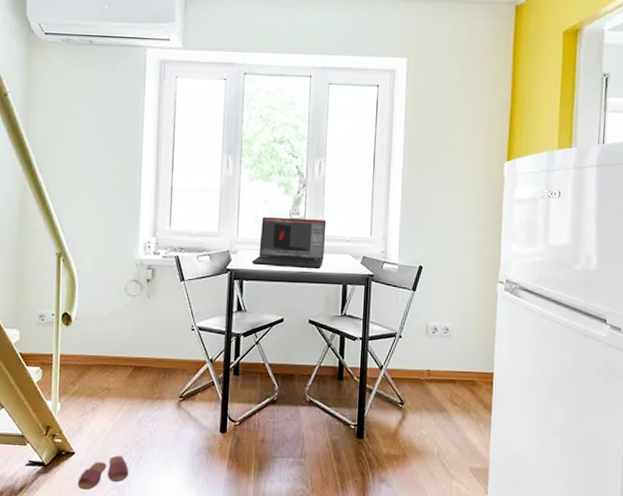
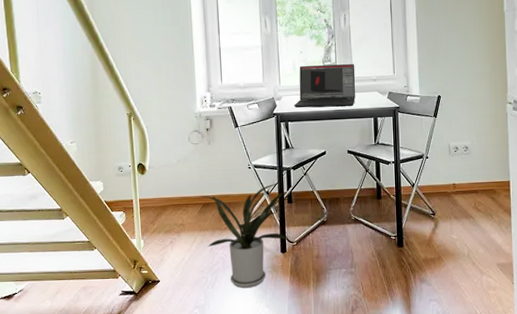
slippers: present [77,455,128,490] -> none [164,280,206,311]
house plant: none [133,351,230,470] -> present [201,184,288,288]

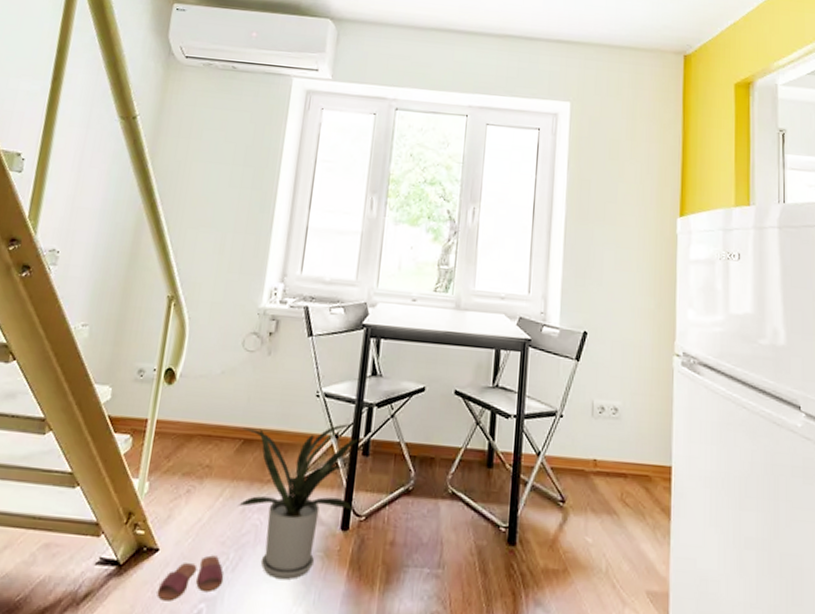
slippers: none [164,280,206,311] -> present [157,555,223,601]
laptop: present [294,64,356,108] -> none [392,266,479,329]

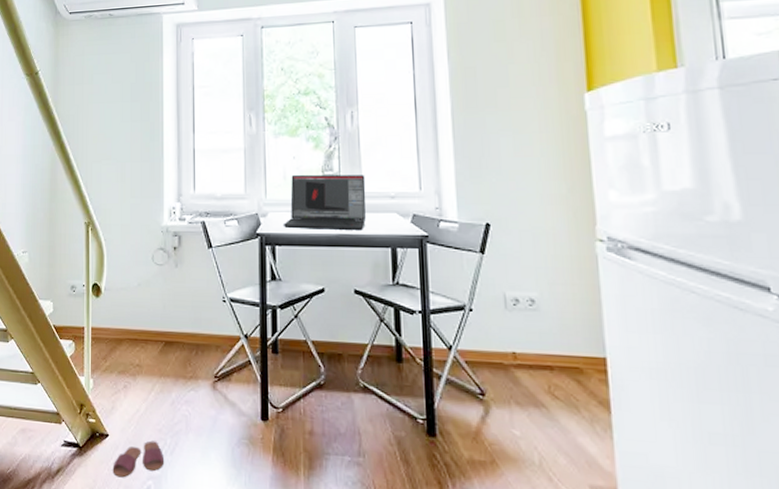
house plant: present [237,424,359,579] -> none [163,325,271,463]
laptop: none [392,266,479,329] -> present [284,175,366,230]

